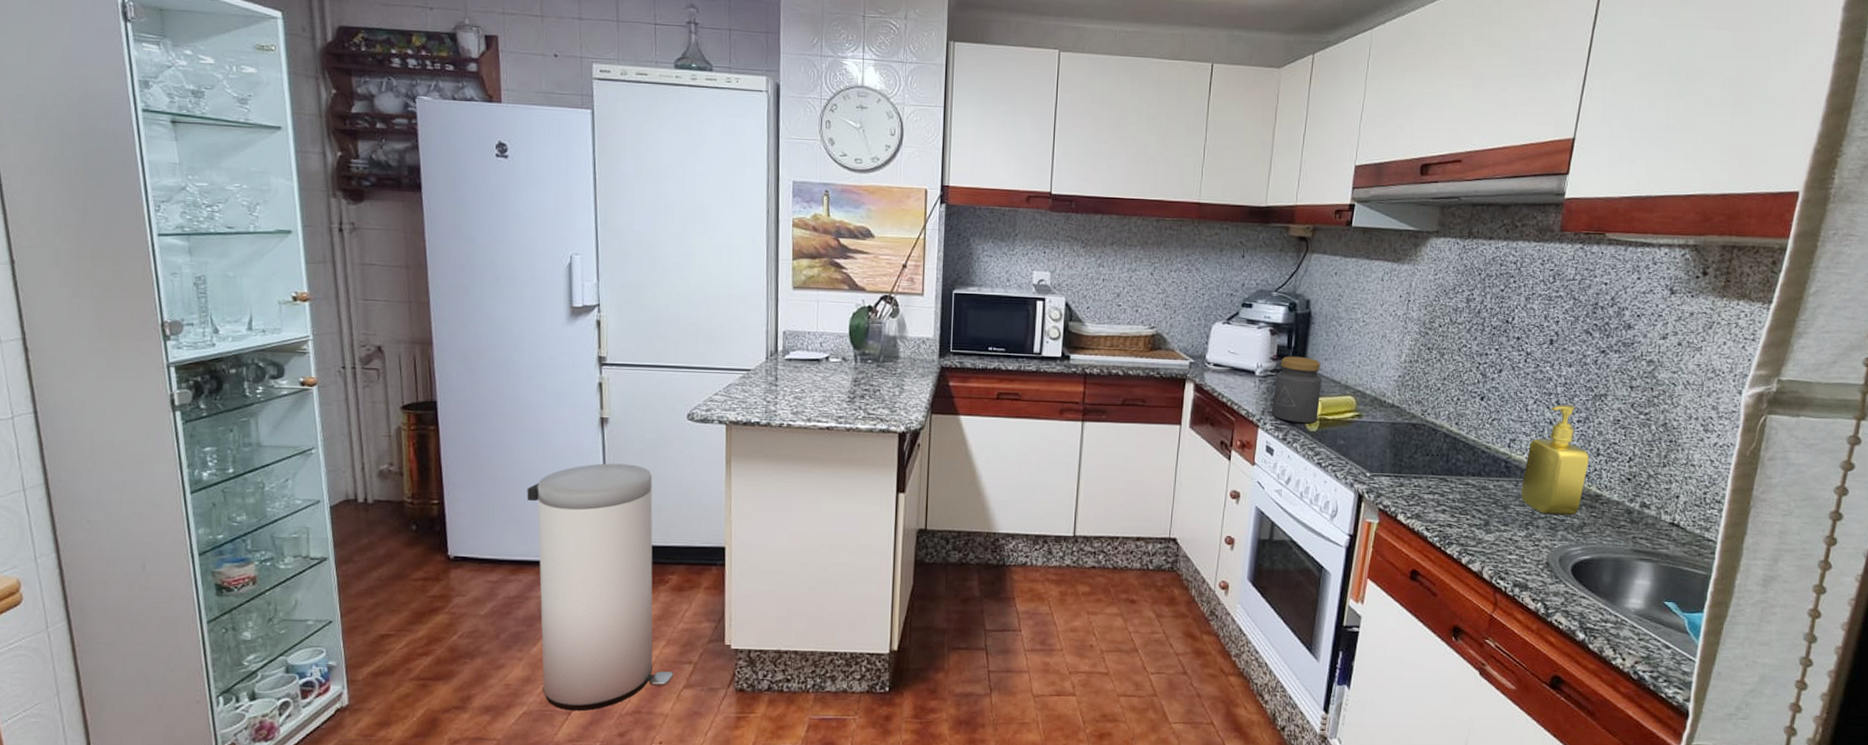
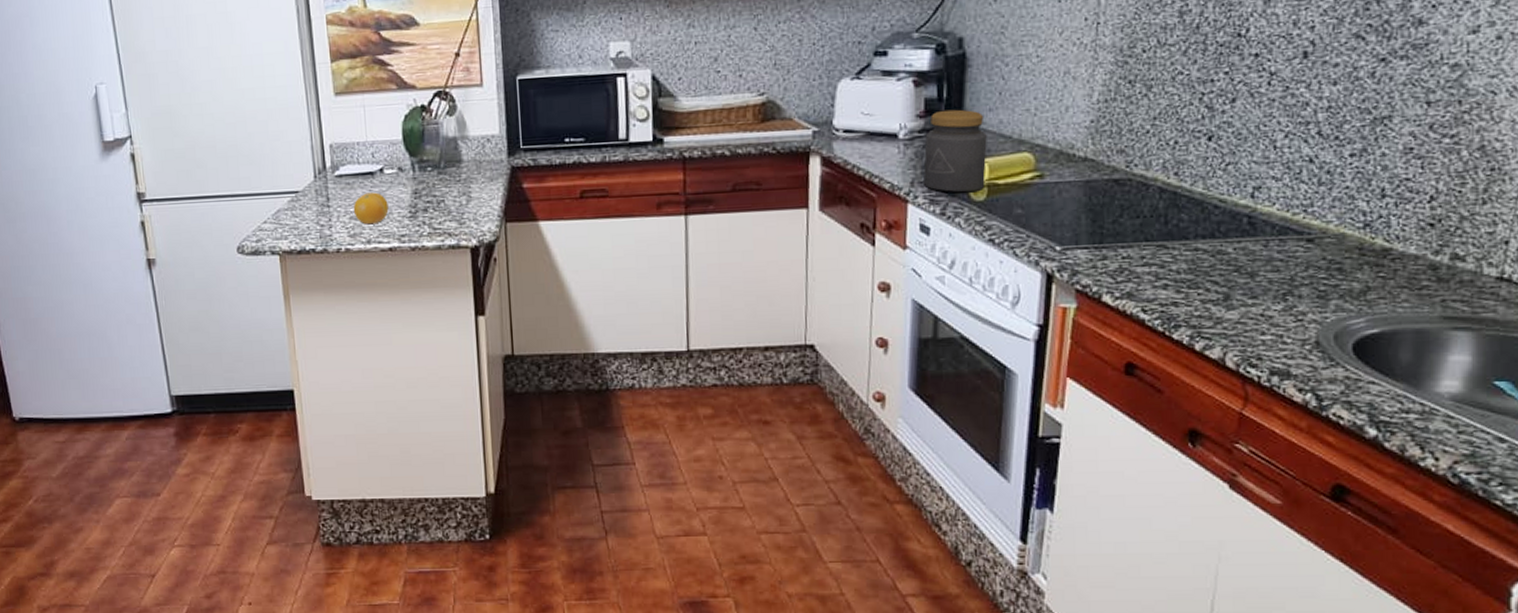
pedal bin: present [526,463,674,711] -> none [82,307,255,574]
fruit: none [798,377,830,405] -> present [353,192,389,225]
soap dispenser: present [1521,404,1589,516] -> none [1273,134,1370,280]

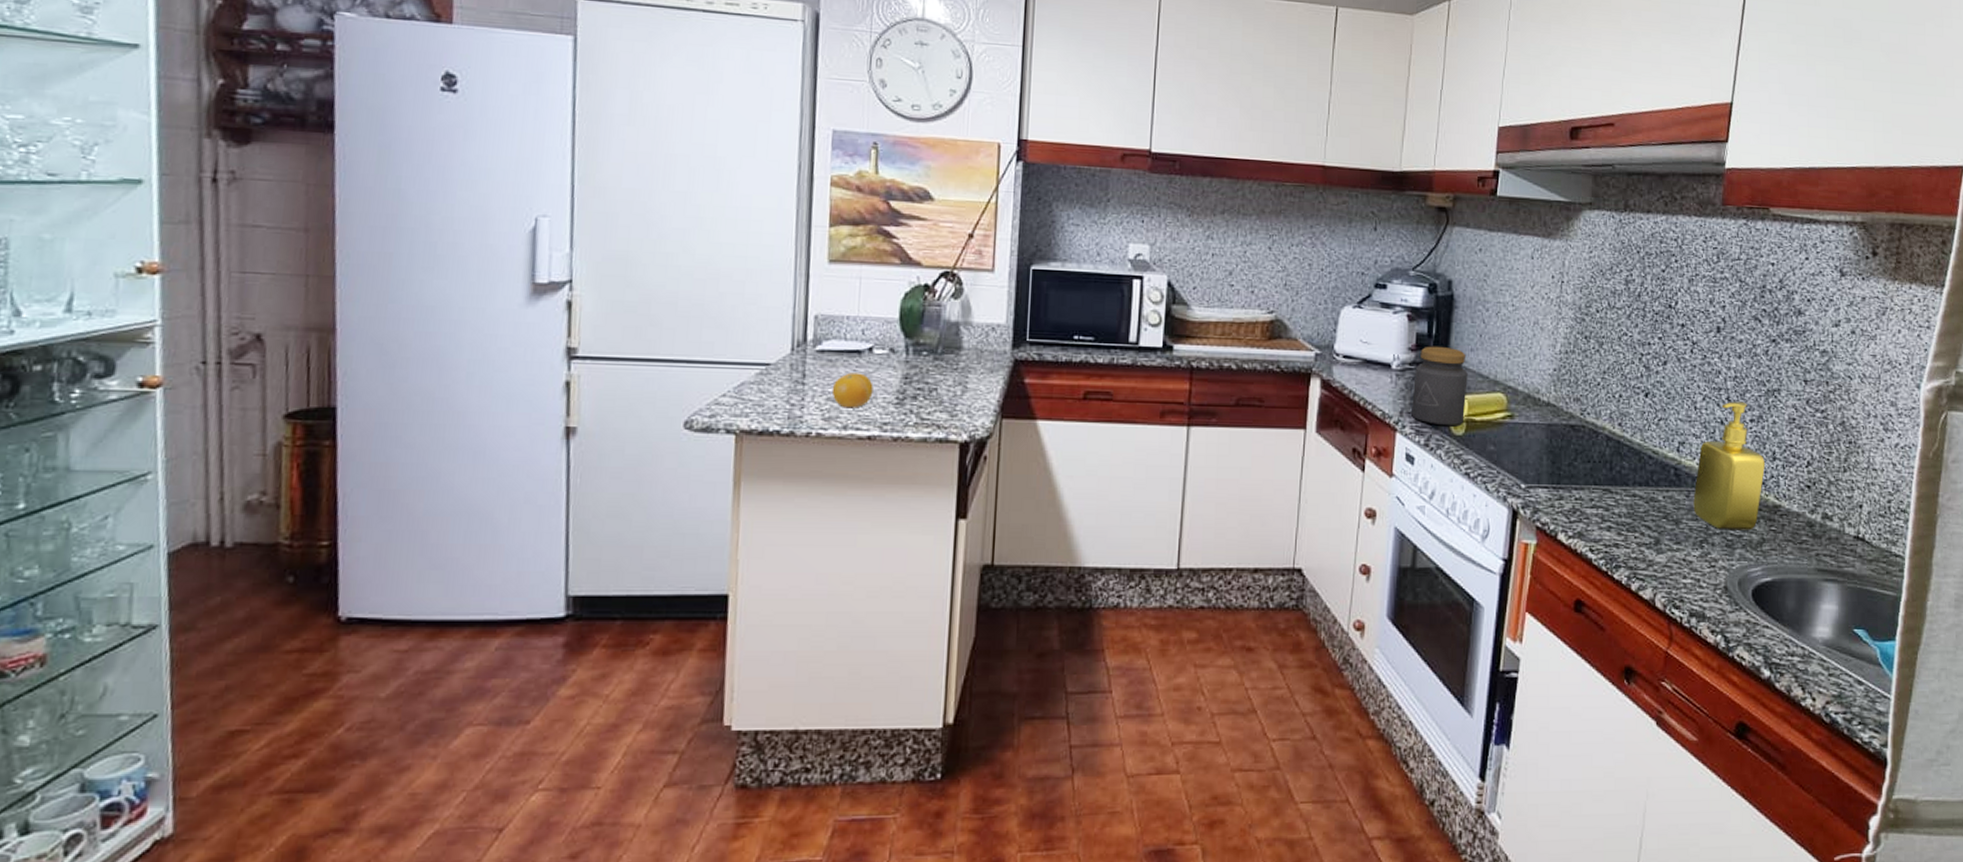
soap dispenser: none [1273,134,1370,280] -> present [1693,401,1765,530]

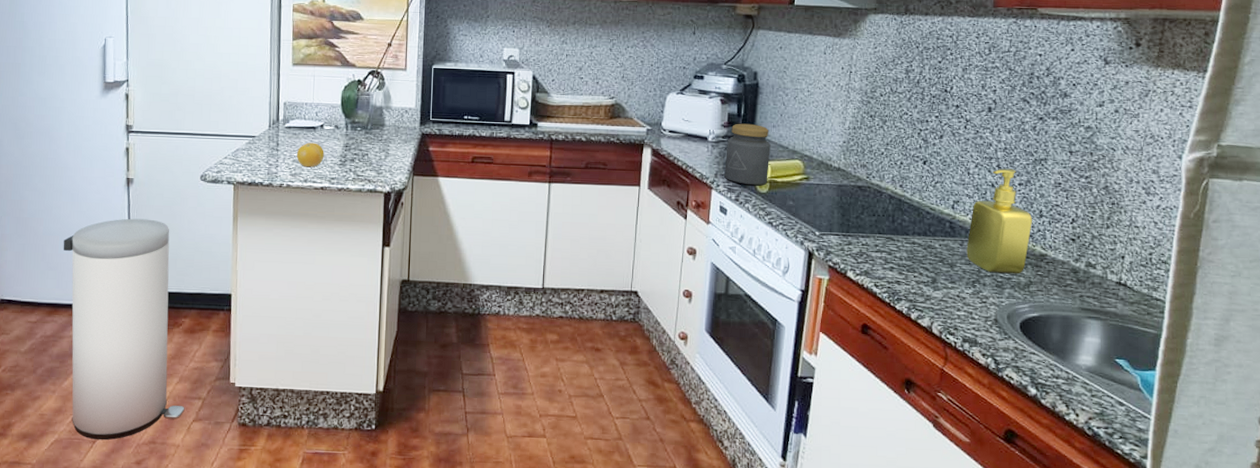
pedal bin: none [456,487,651,827] -> present [63,218,185,440]

